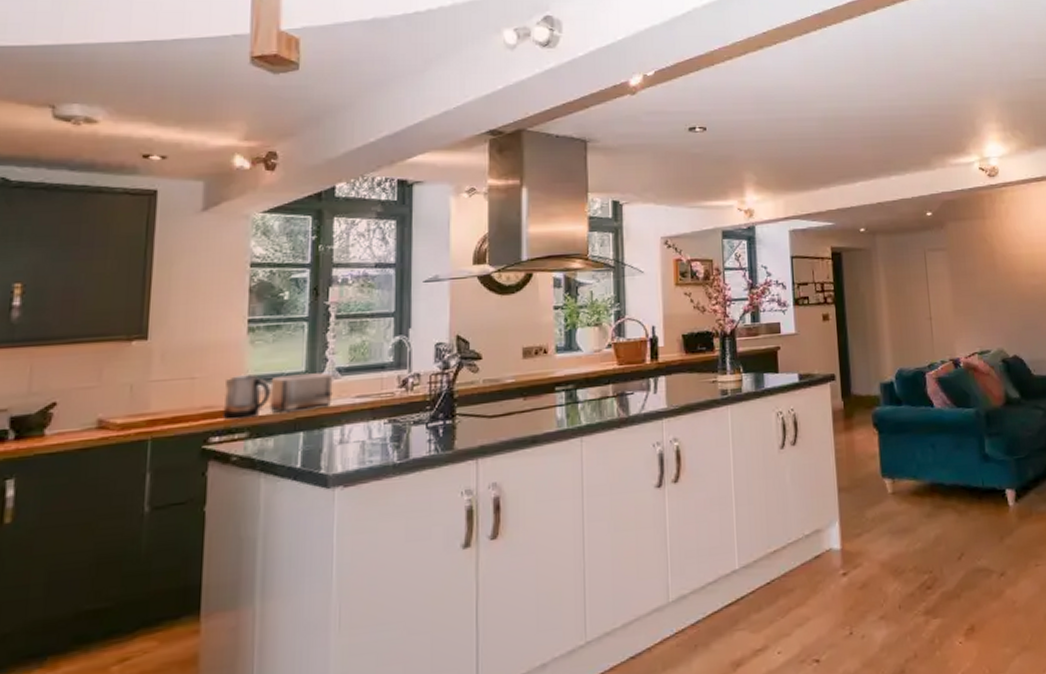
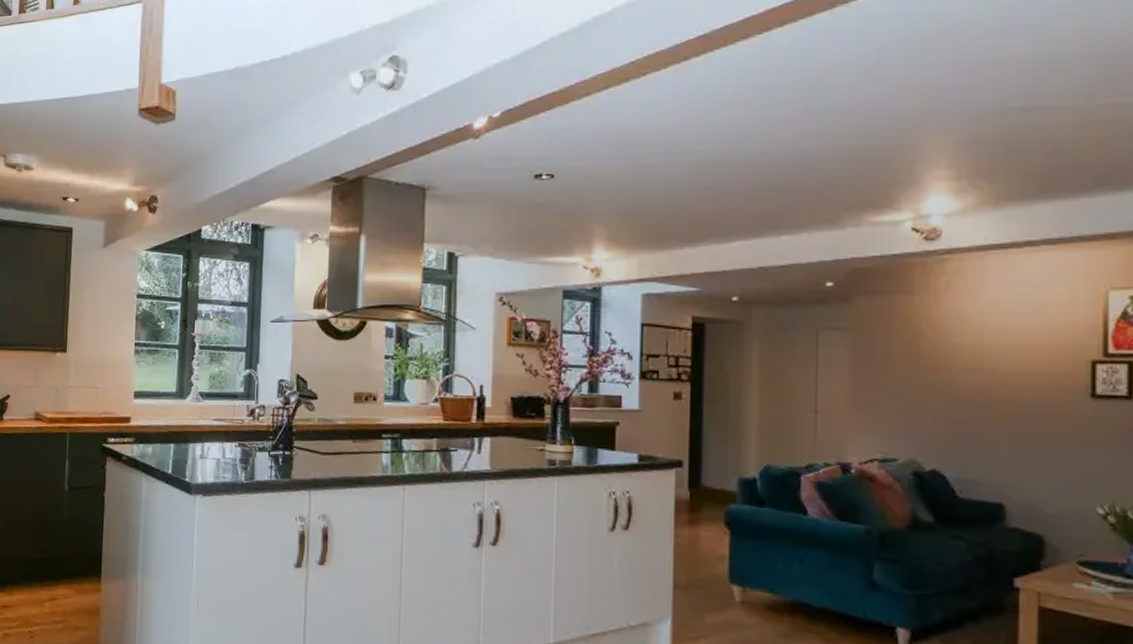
kettle: present [222,374,270,421] -> none [116,388,150,427]
toaster: present [269,373,333,414] -> none [149,394,197,427]

